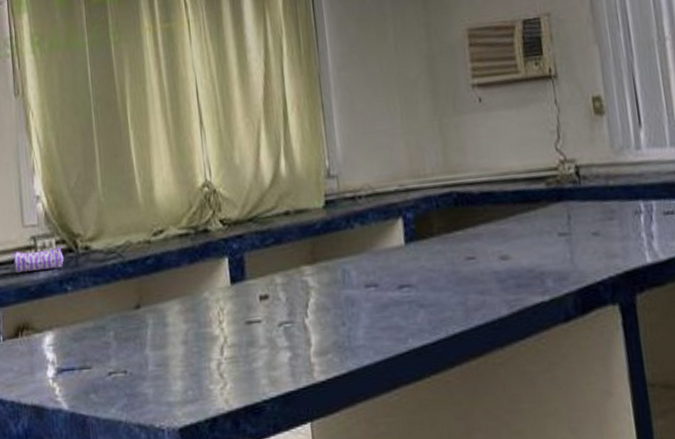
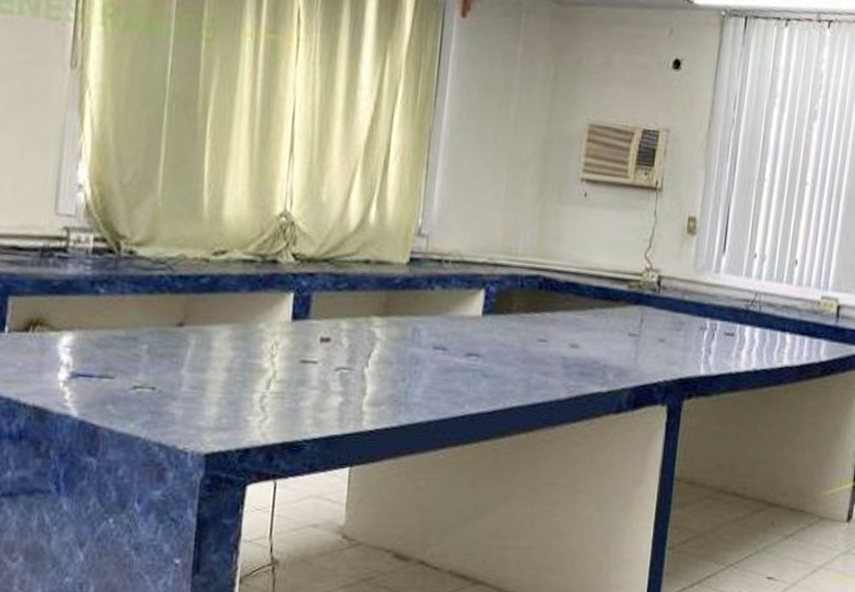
pencil case: present [12,246,65,274] -> none [36,238,103,268]

